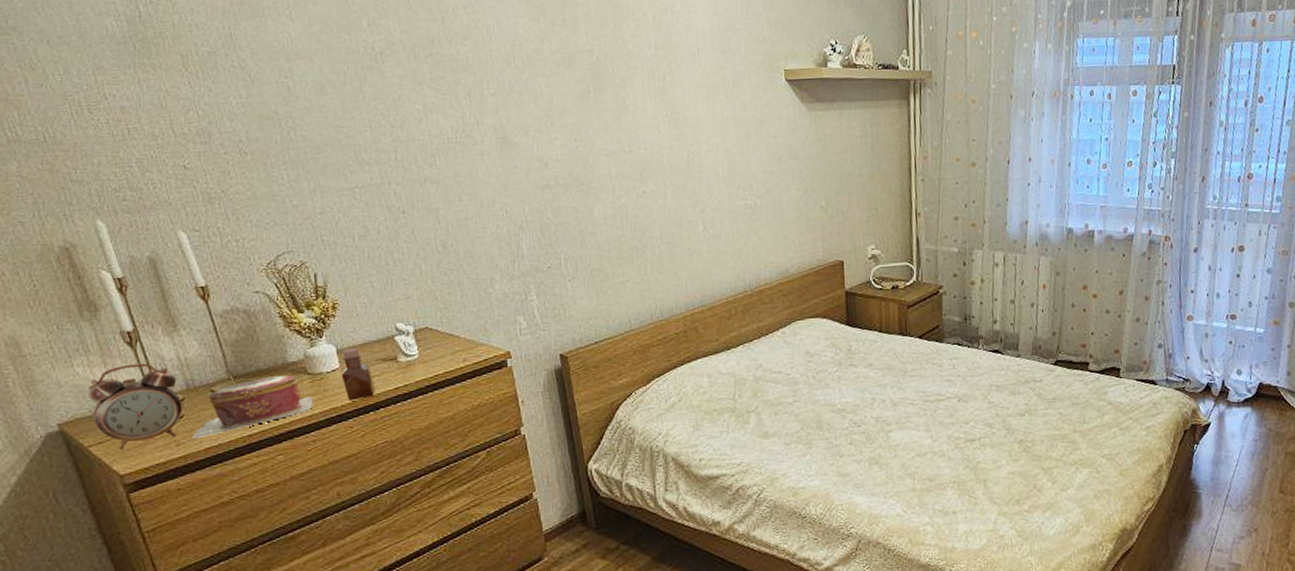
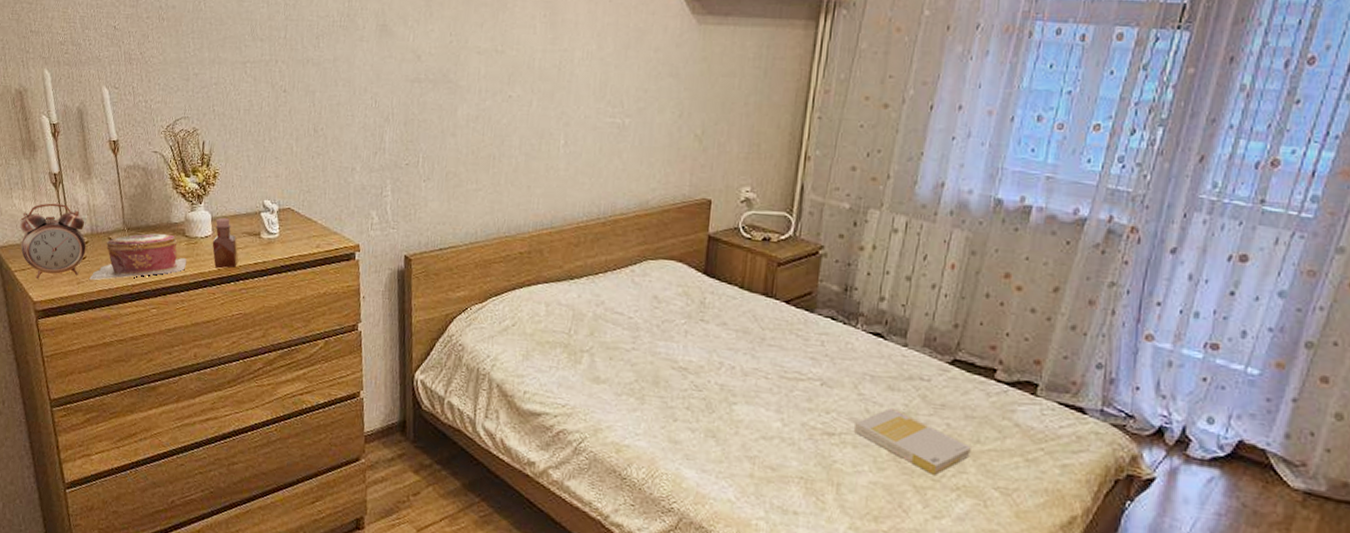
book: none [989,408,1081,456] -> present [853,407,971,475]

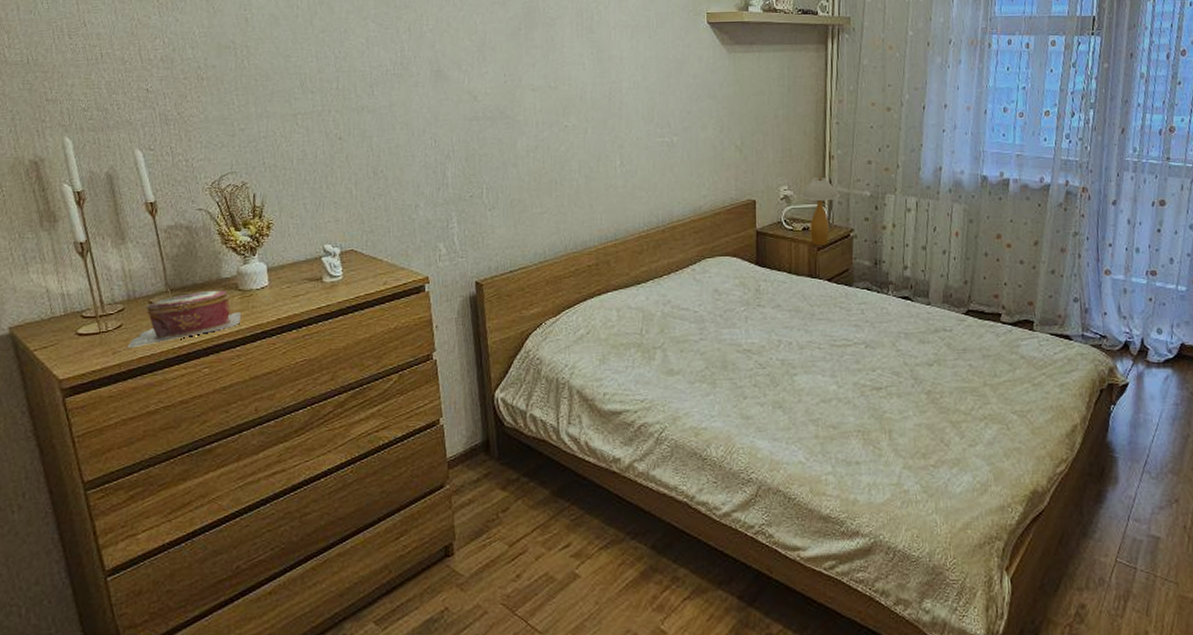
alarm clock: present [19,203,87,279] -> none [38,273,123,355]
perfume bottle: present [212,217,239,269] -> none [269,266,300,318]
table lamp: none [764,175,812,262] -> present [800,173,840,246]
book: present [853,407,971,475] -> none [896,357,991,409]

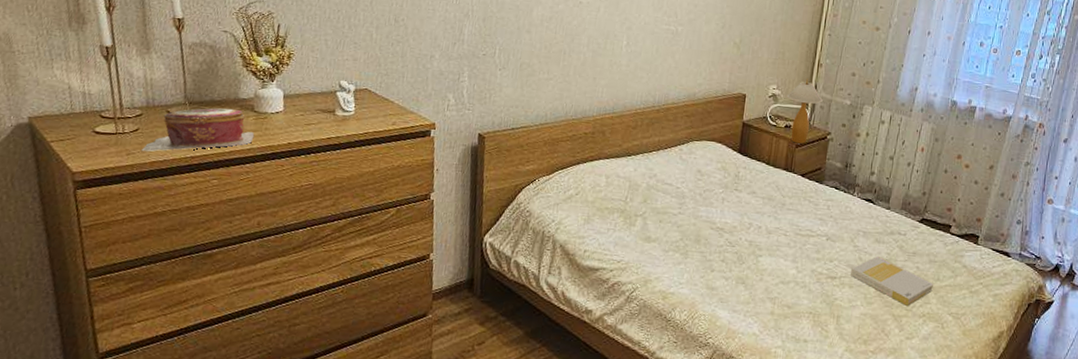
book: none [896,357,991,409] -> present [850,255,933,306]

